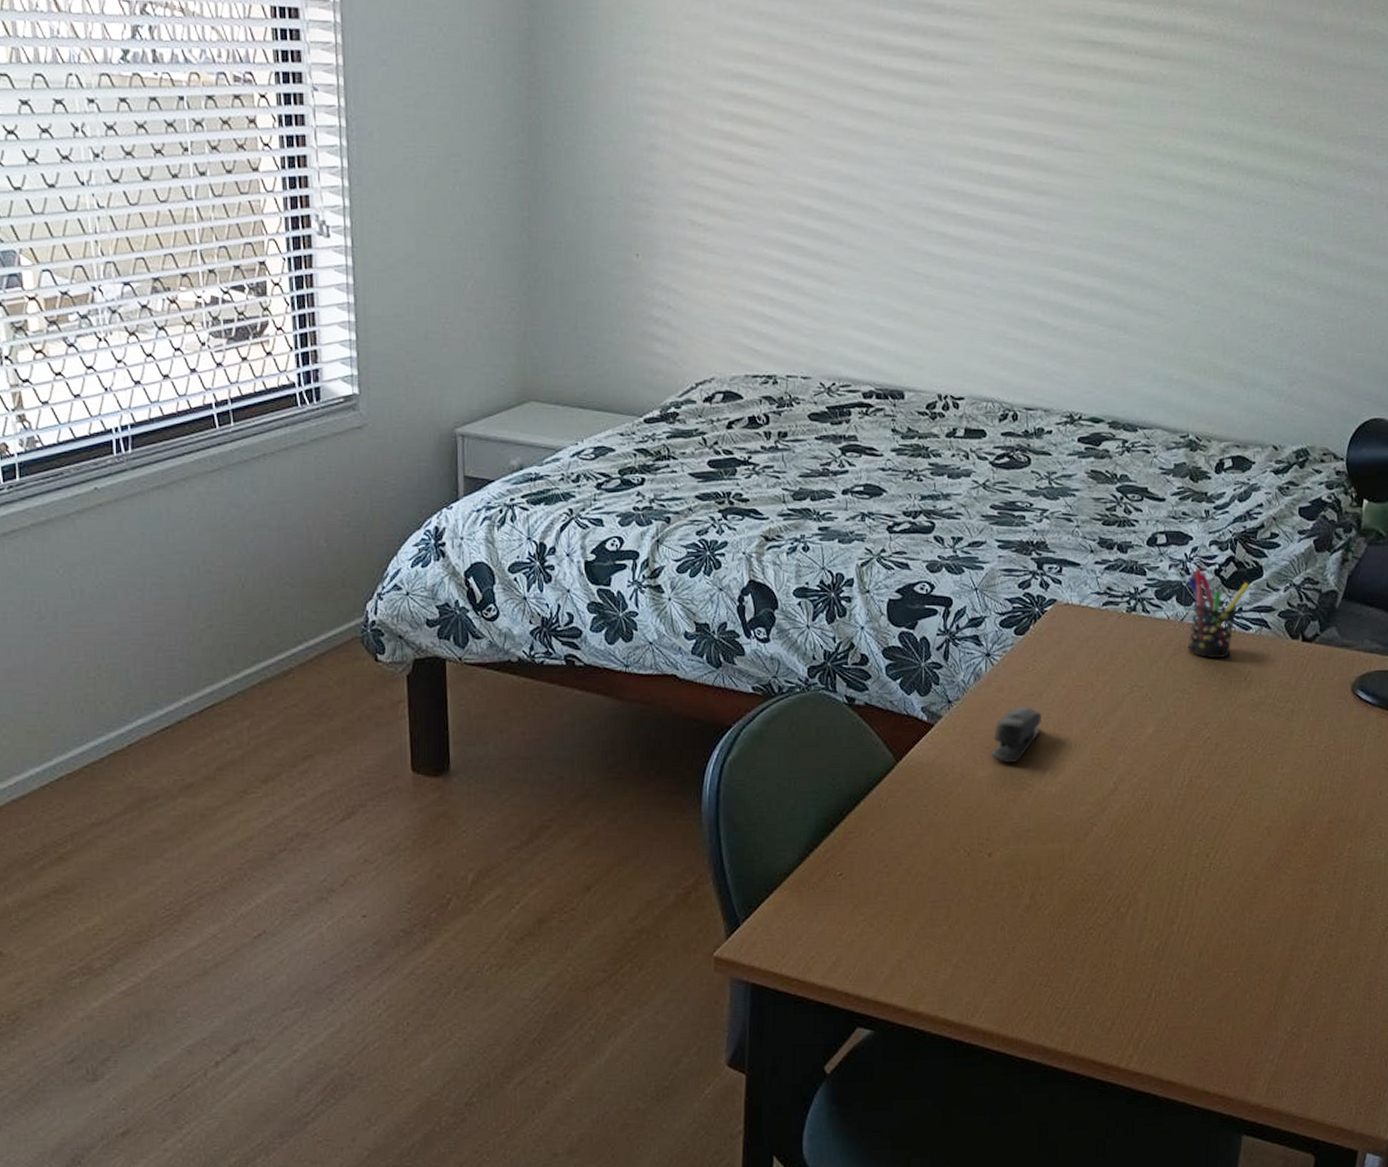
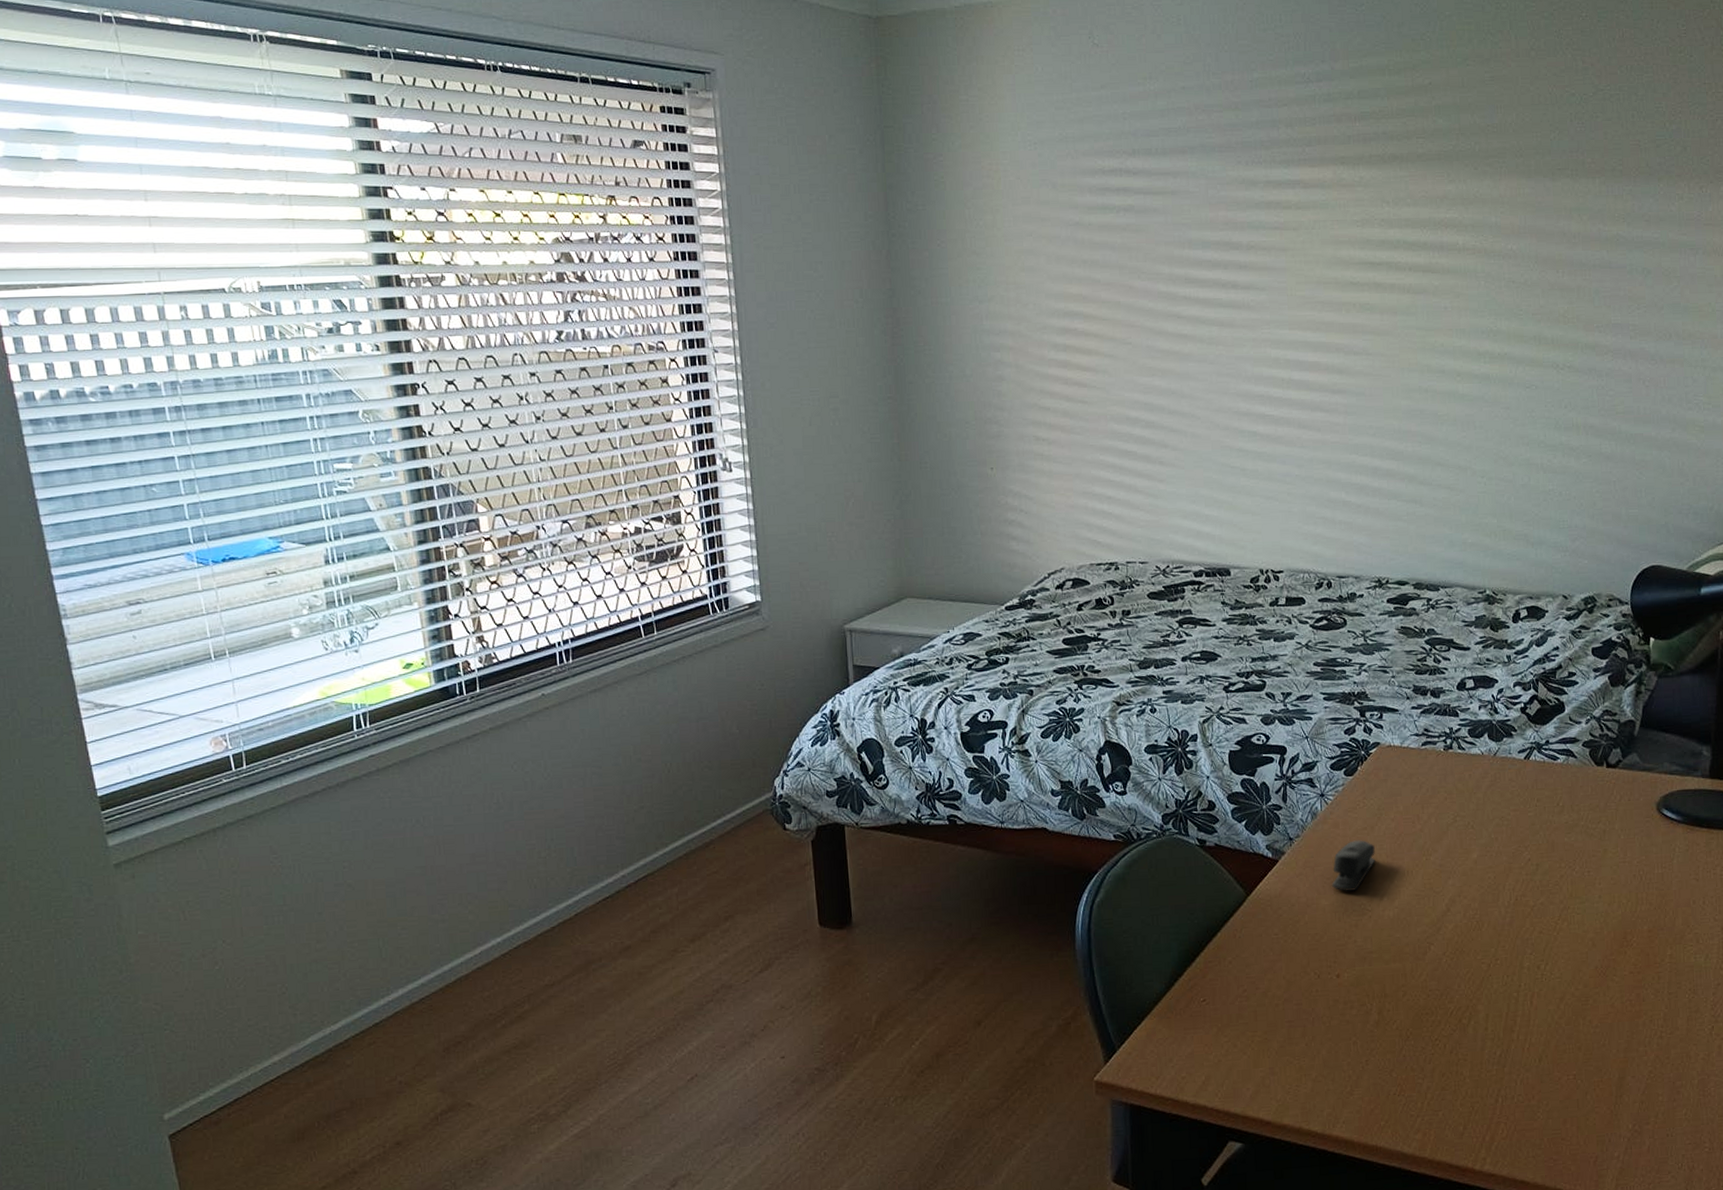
pen holder: present [1187,568,1250,658] -> none [1497,707,1554,787]

